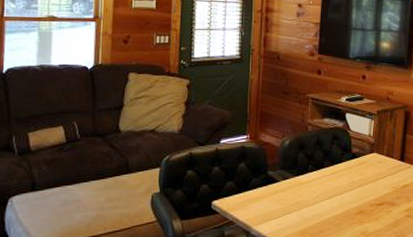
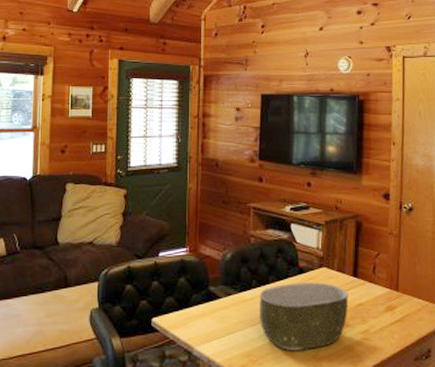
bowl: none [314,166,395,228] -> present [259,282,349,350]

